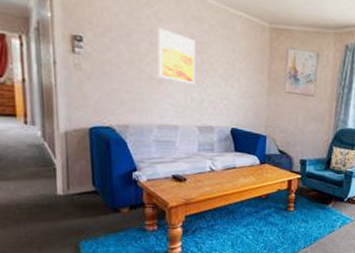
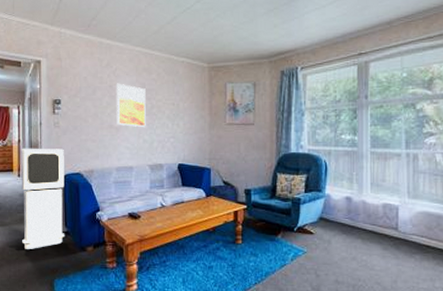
air purifier: none [27,89,93,209] -> present [21,148,65,249]

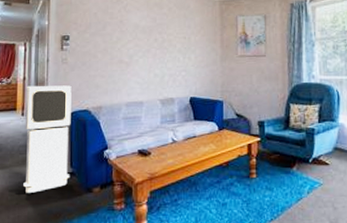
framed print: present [116,83,146,128] -> none [126,18,157,62]

